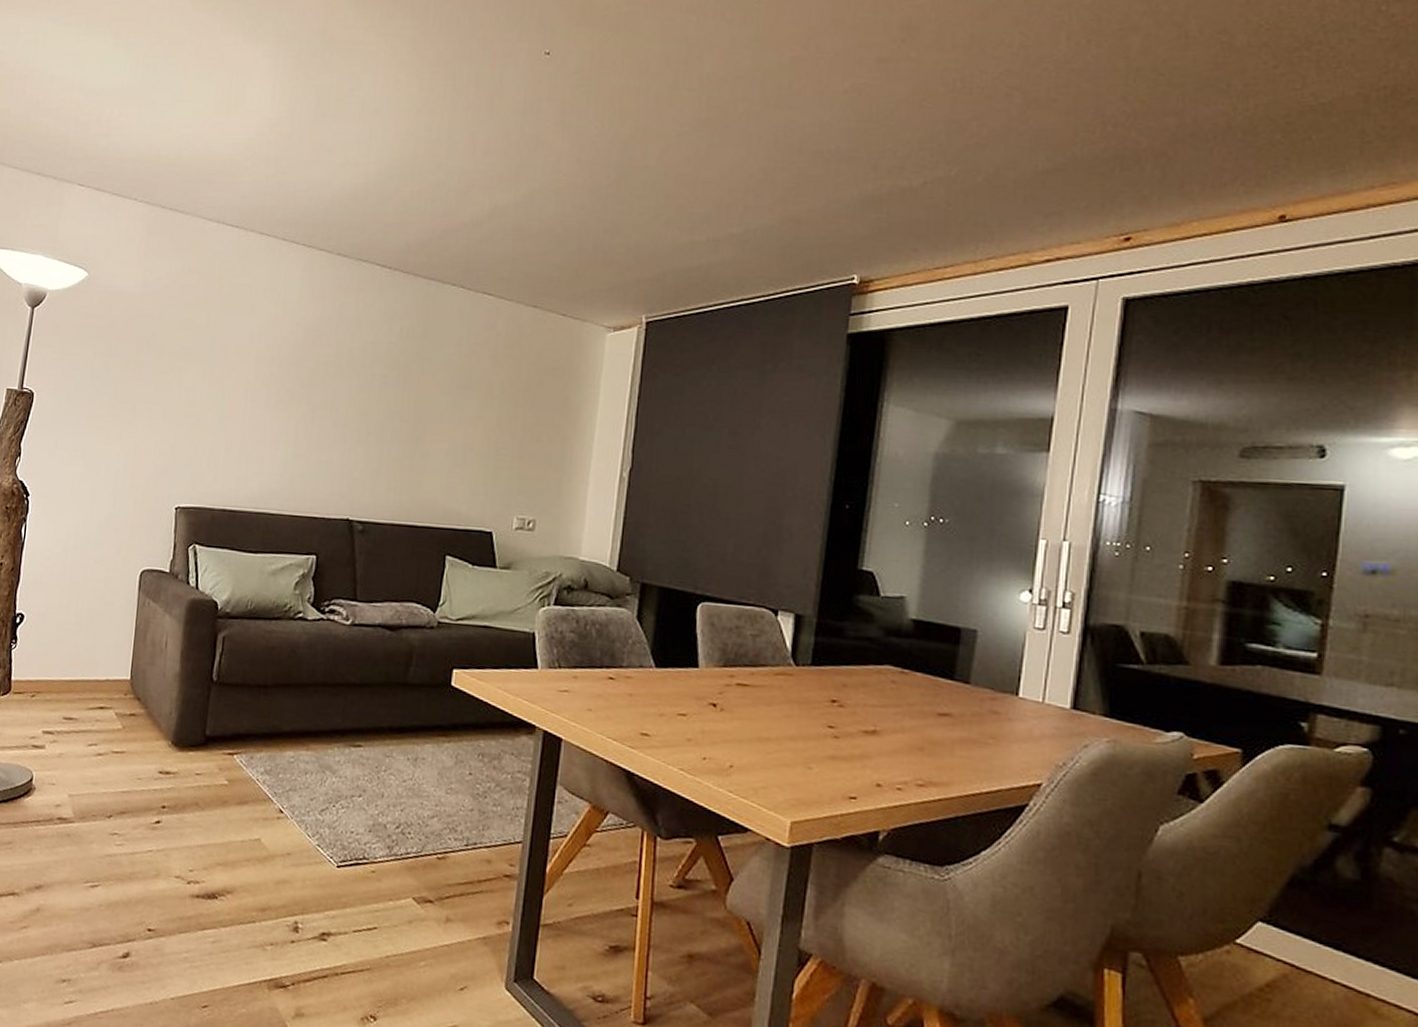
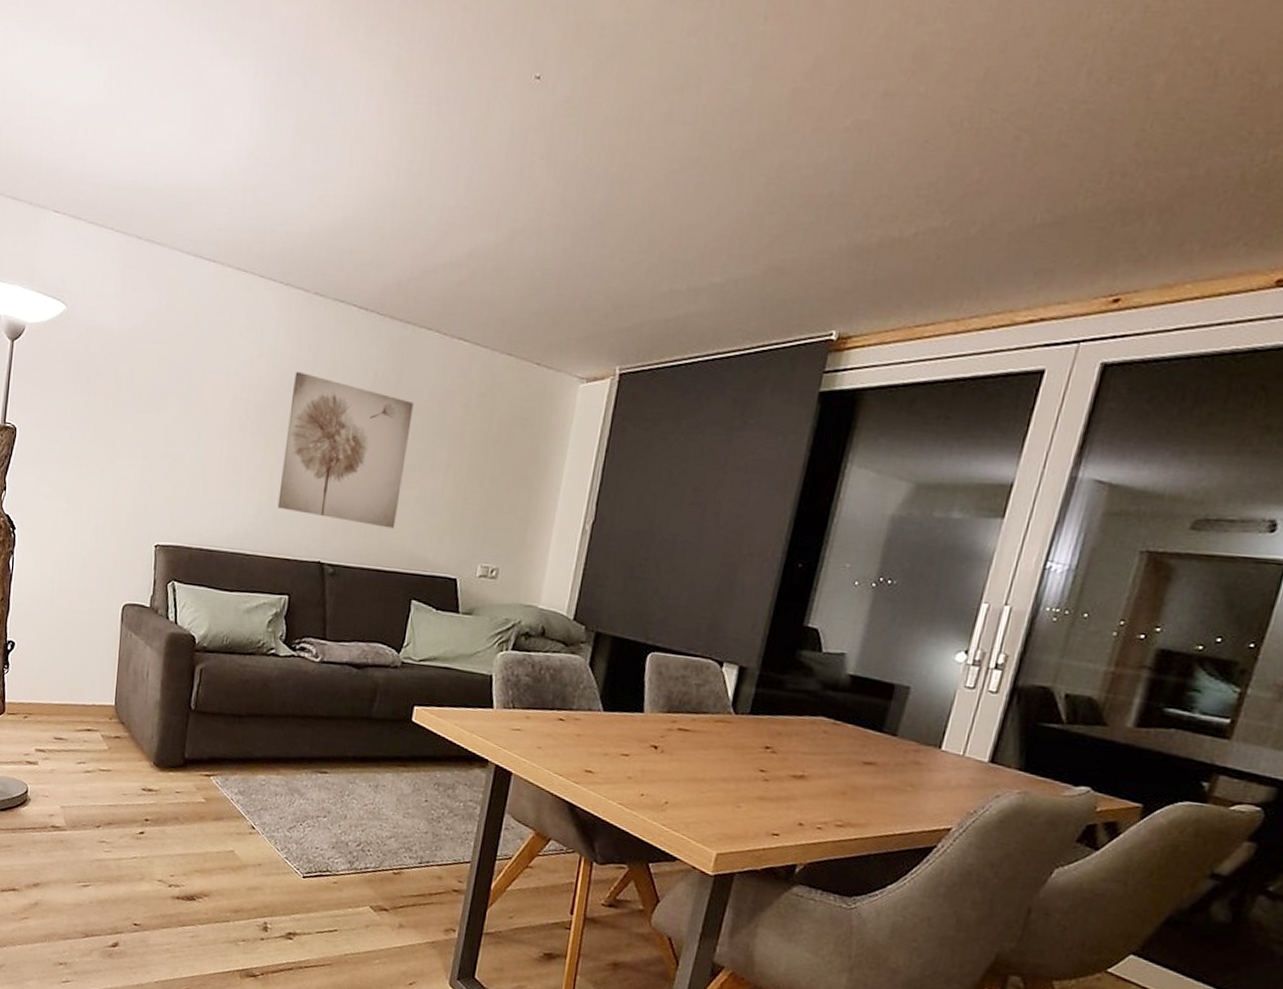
wall art: none [303,328,440,483] -> present [277,371,414,529]

